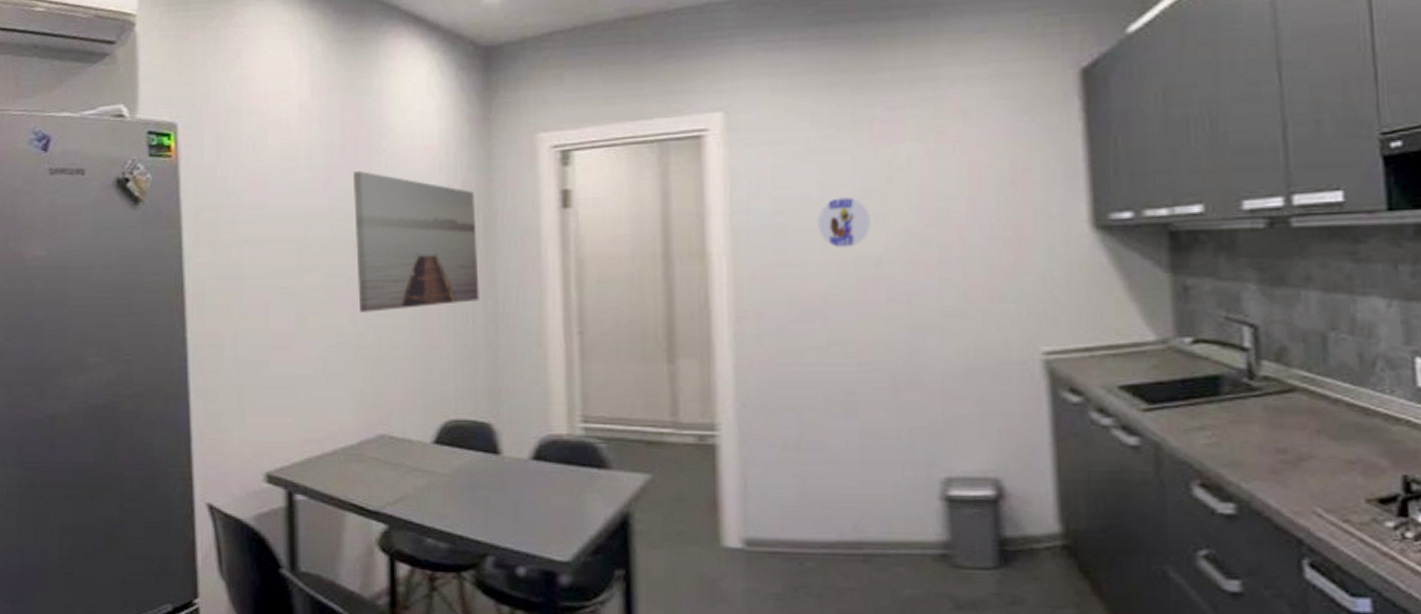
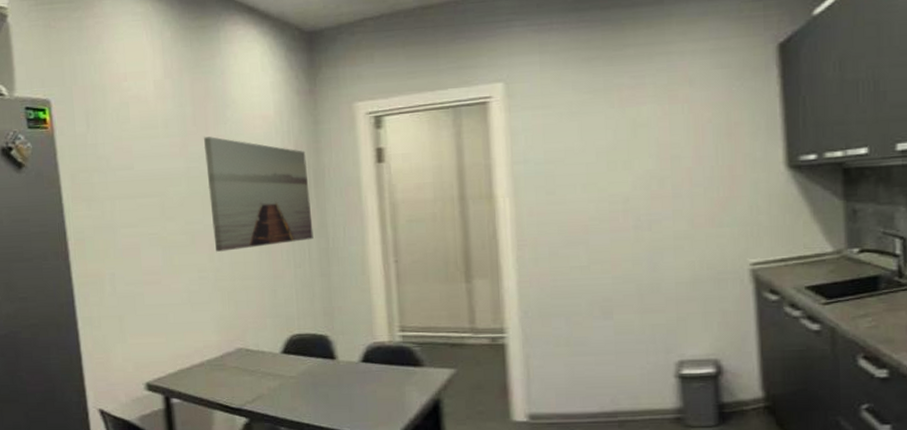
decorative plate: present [817,197,871,249] -> none [579,148,620,189]

